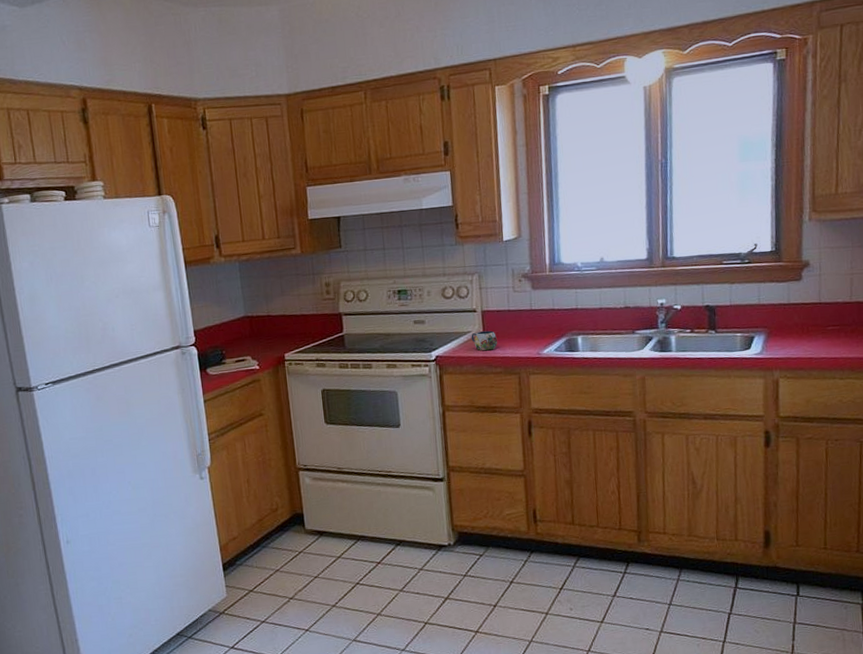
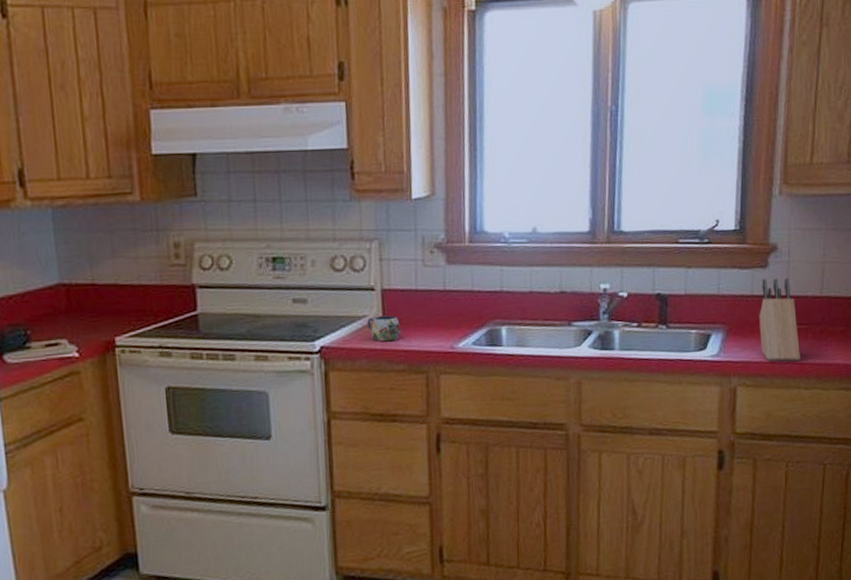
knife block: none [796,288,835,357] -> present [759,277,800,361]

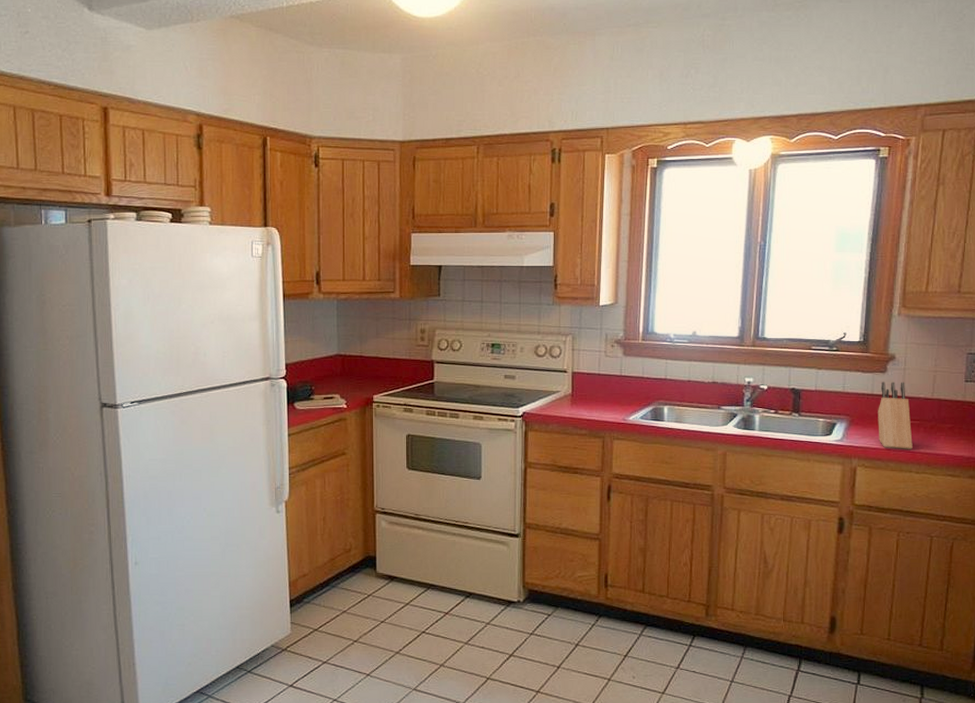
mug: present [367,315,402,342] -> none [559,392,586,412]

